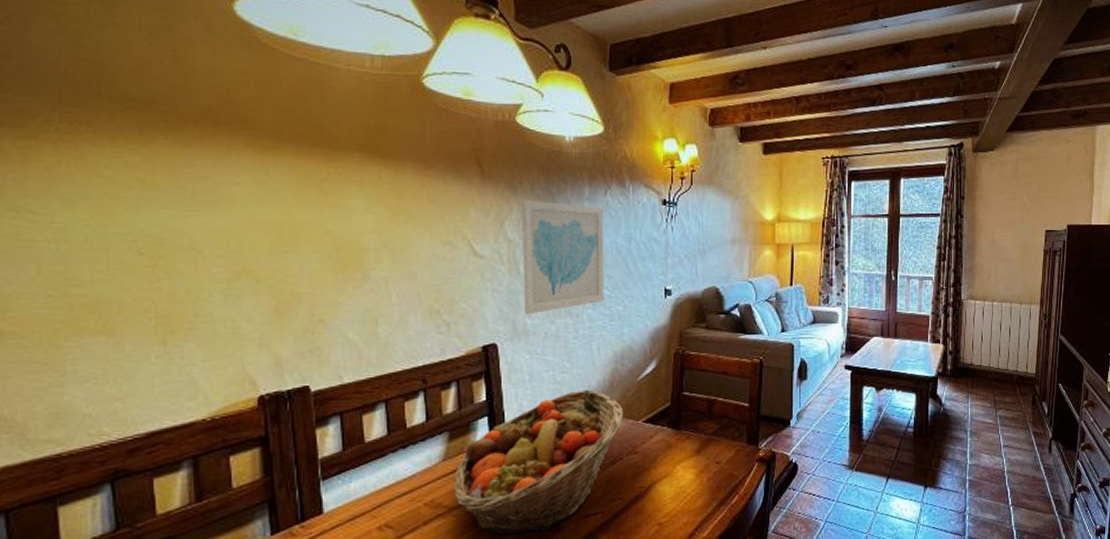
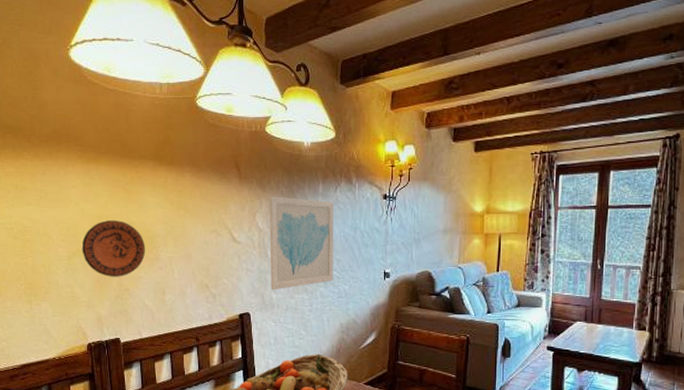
decorative plate: none [250,229,350,305] -> present [81,220,146,277]

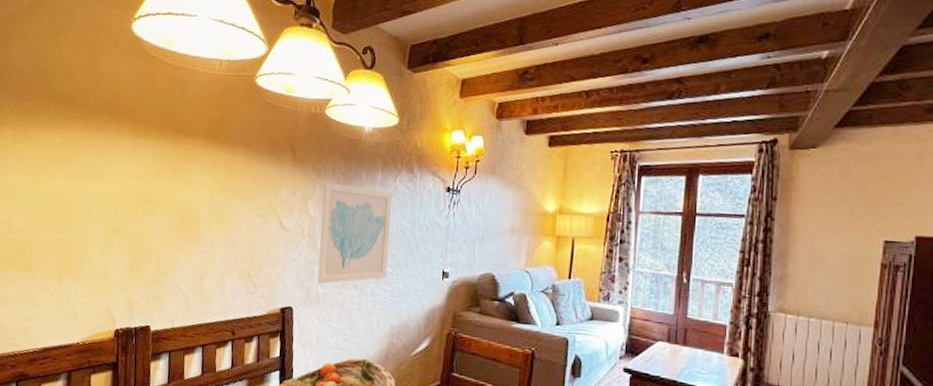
decorative plate: present [81,220,146,277] -> none [120,198,188,259]

